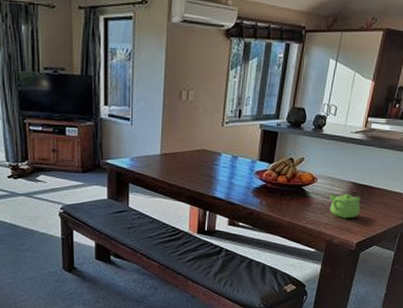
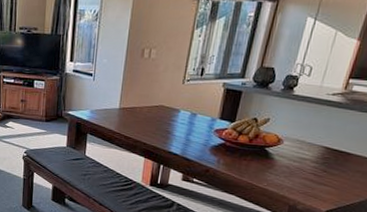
teapot: present [329,193,361,219] -> none [295,157,334,185]

